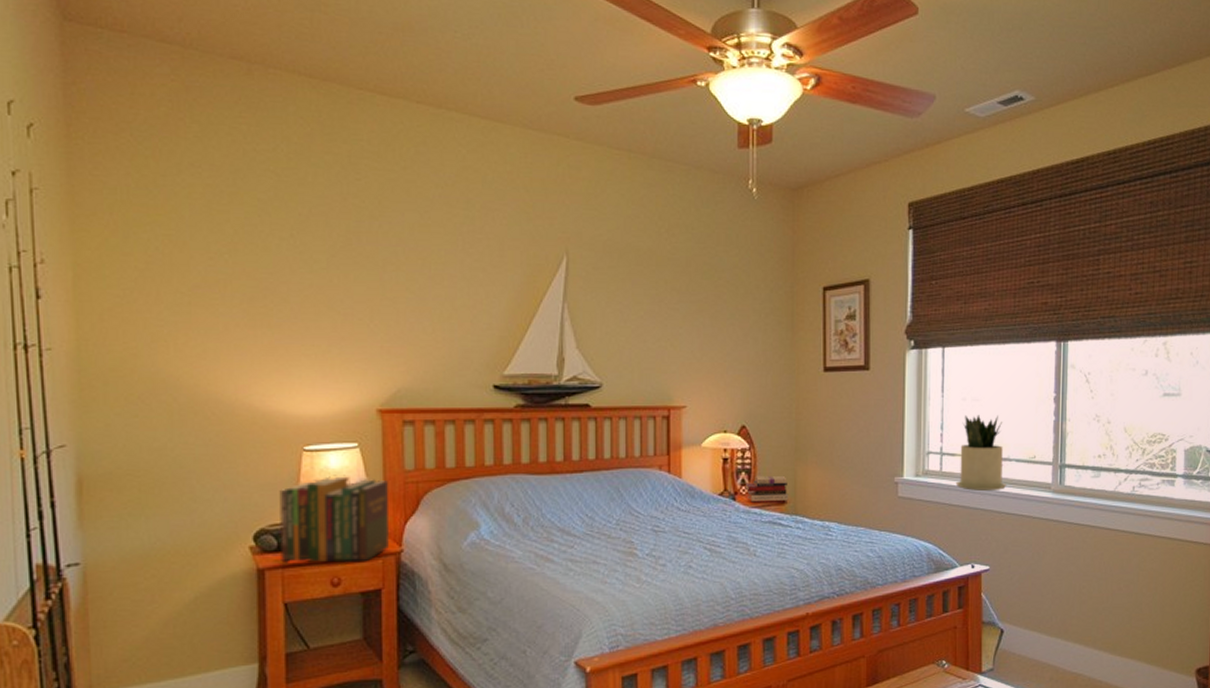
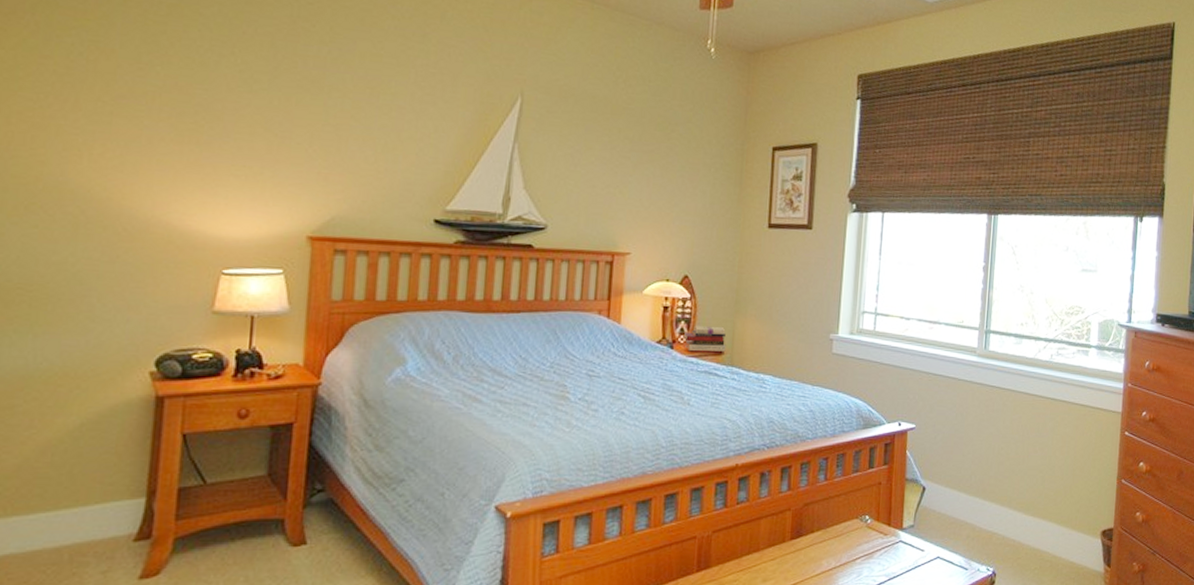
books: present [279,475,389,563] -> none [184,301,311,393]
planter: present [956,415,1007,492] -> none [887,278,936,353]

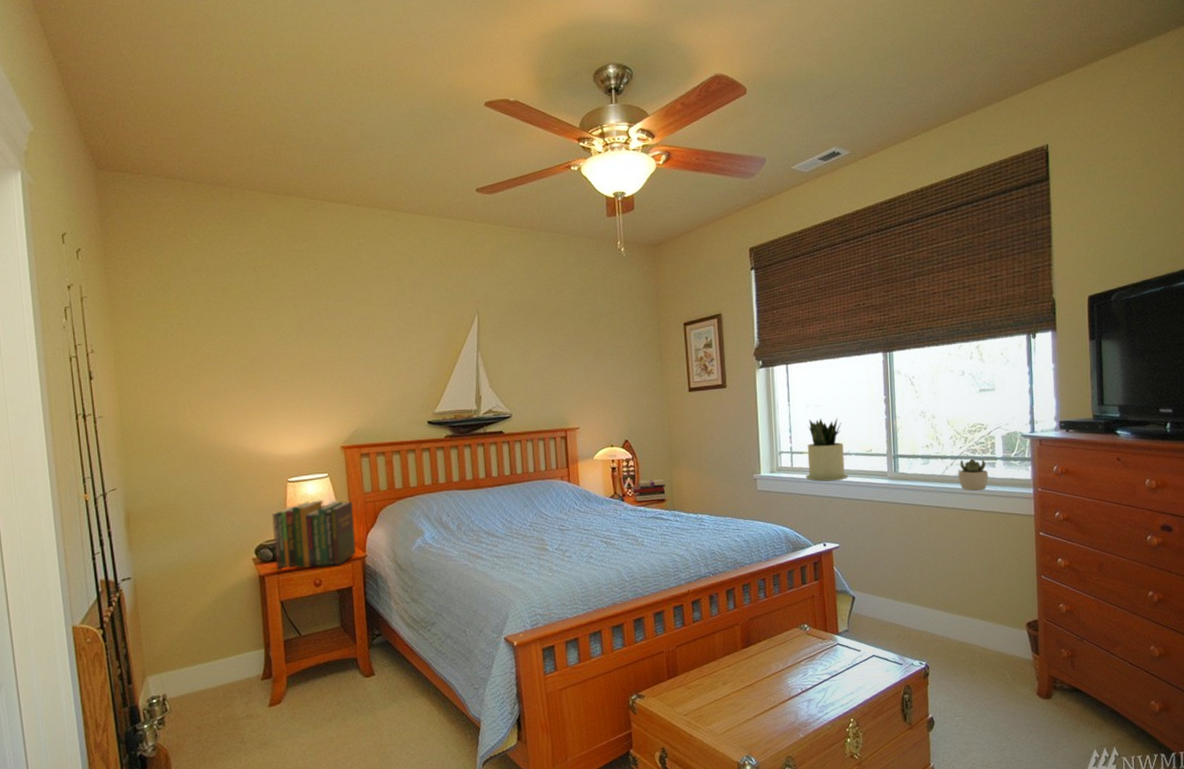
books: none [184,301,311,393] -> present [272,499,356,569]
planter: none [887,278,936,353] -> present [805,417,849,482]
succulent plant: none [1050,343,1081,381] -> present [958,459,989,492]

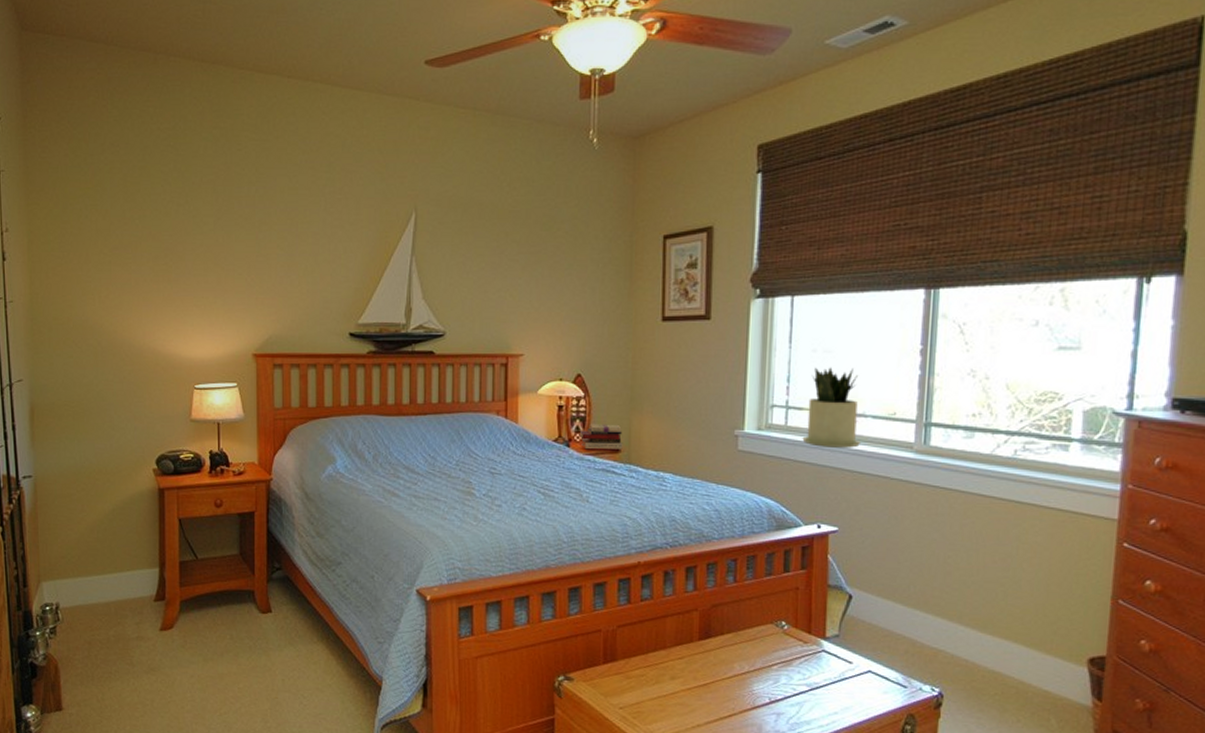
books: present [272,499,356,569] -> none [176,410,261,487]
succulent plant: present [958,459,989,492] -> none [1013,437,1058,481]

